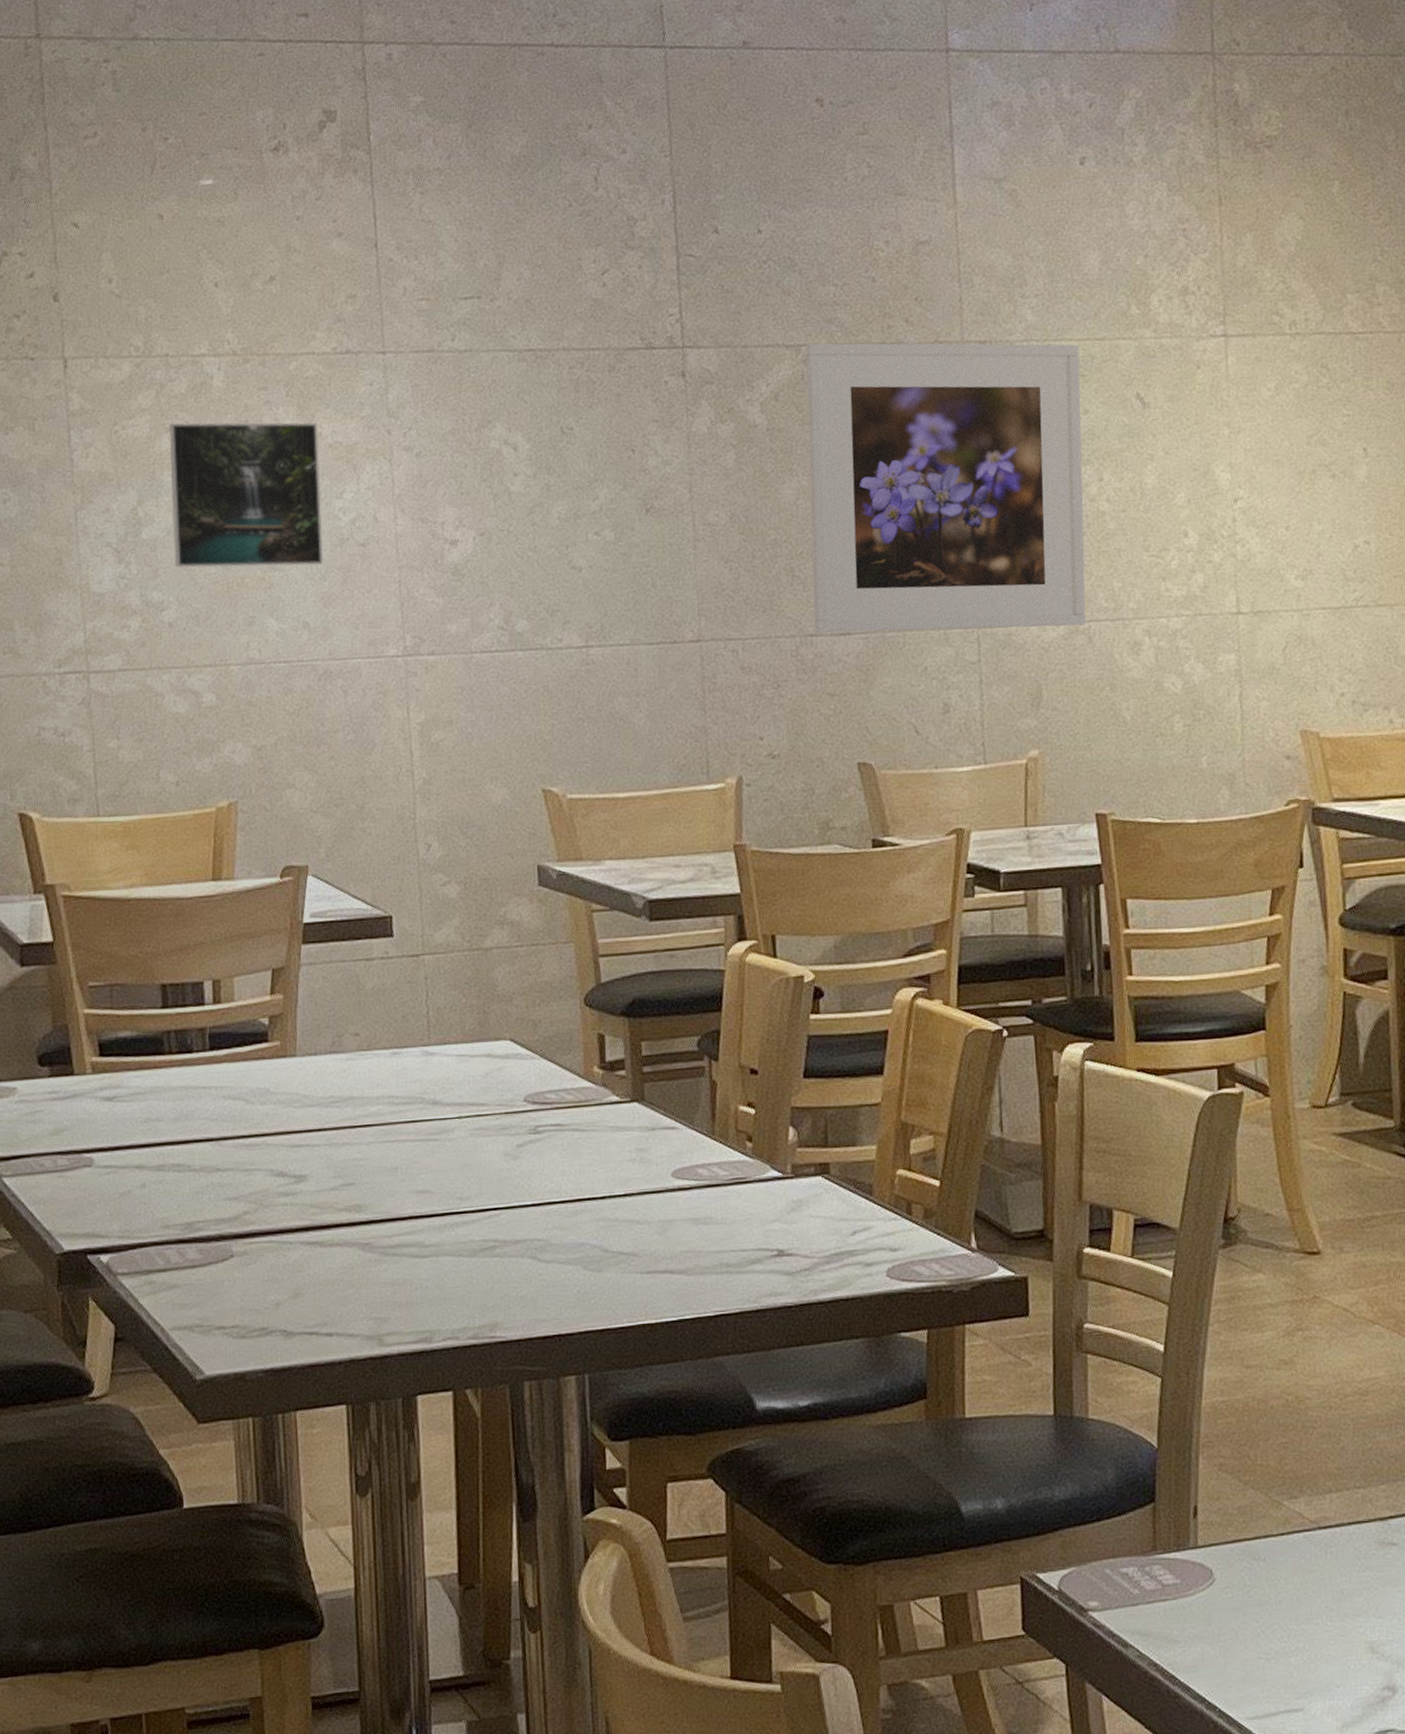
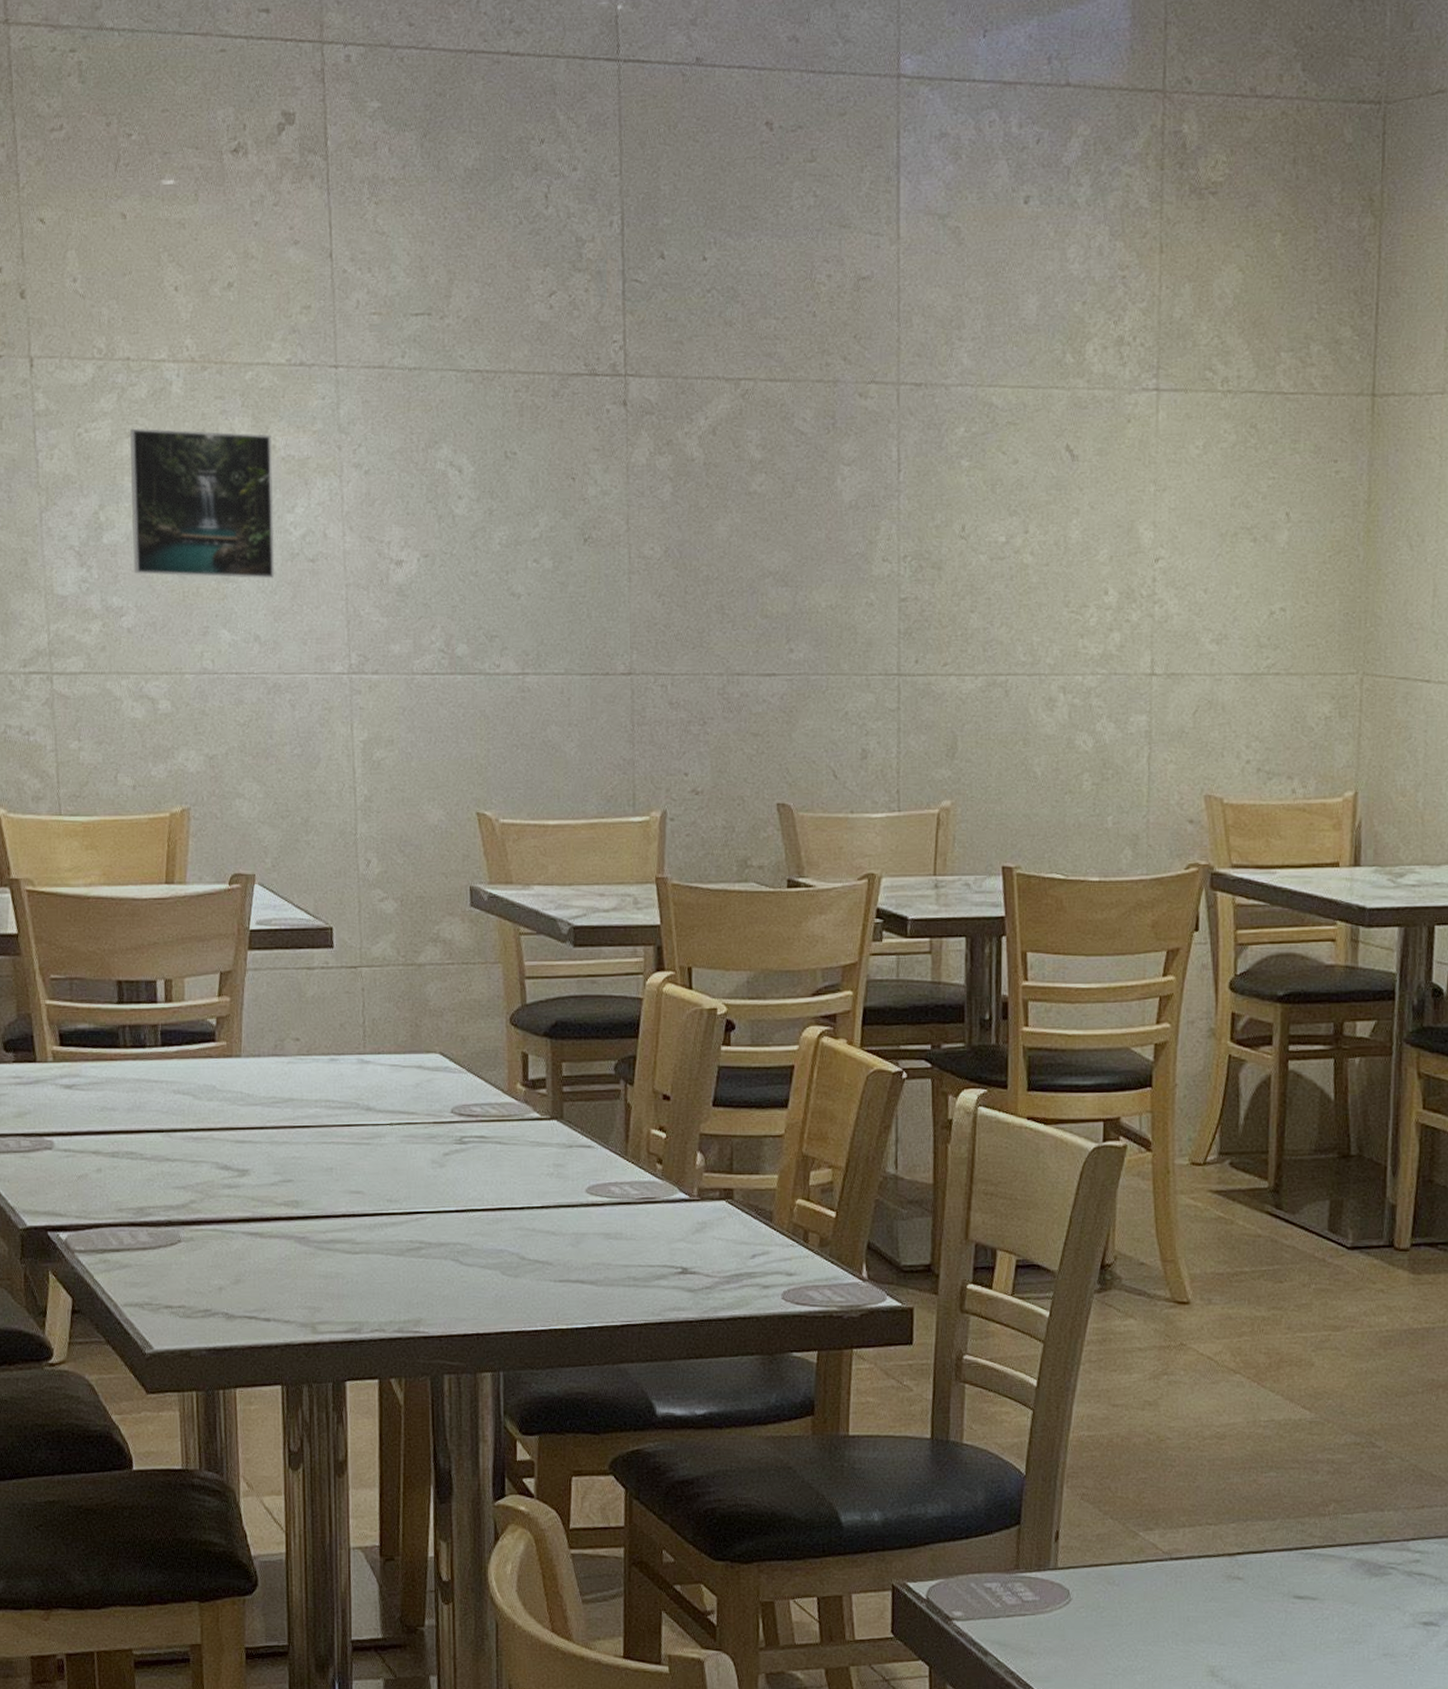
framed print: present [805,343,1086,633] -> none [741,377,1012,679]

